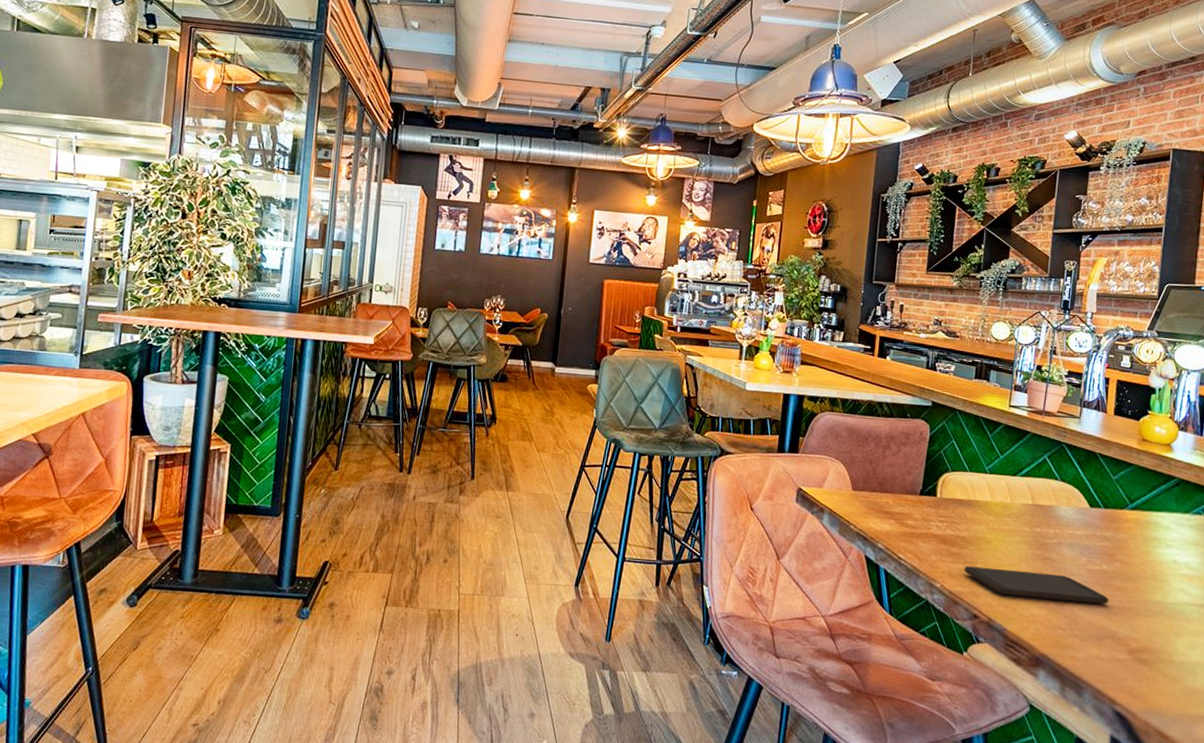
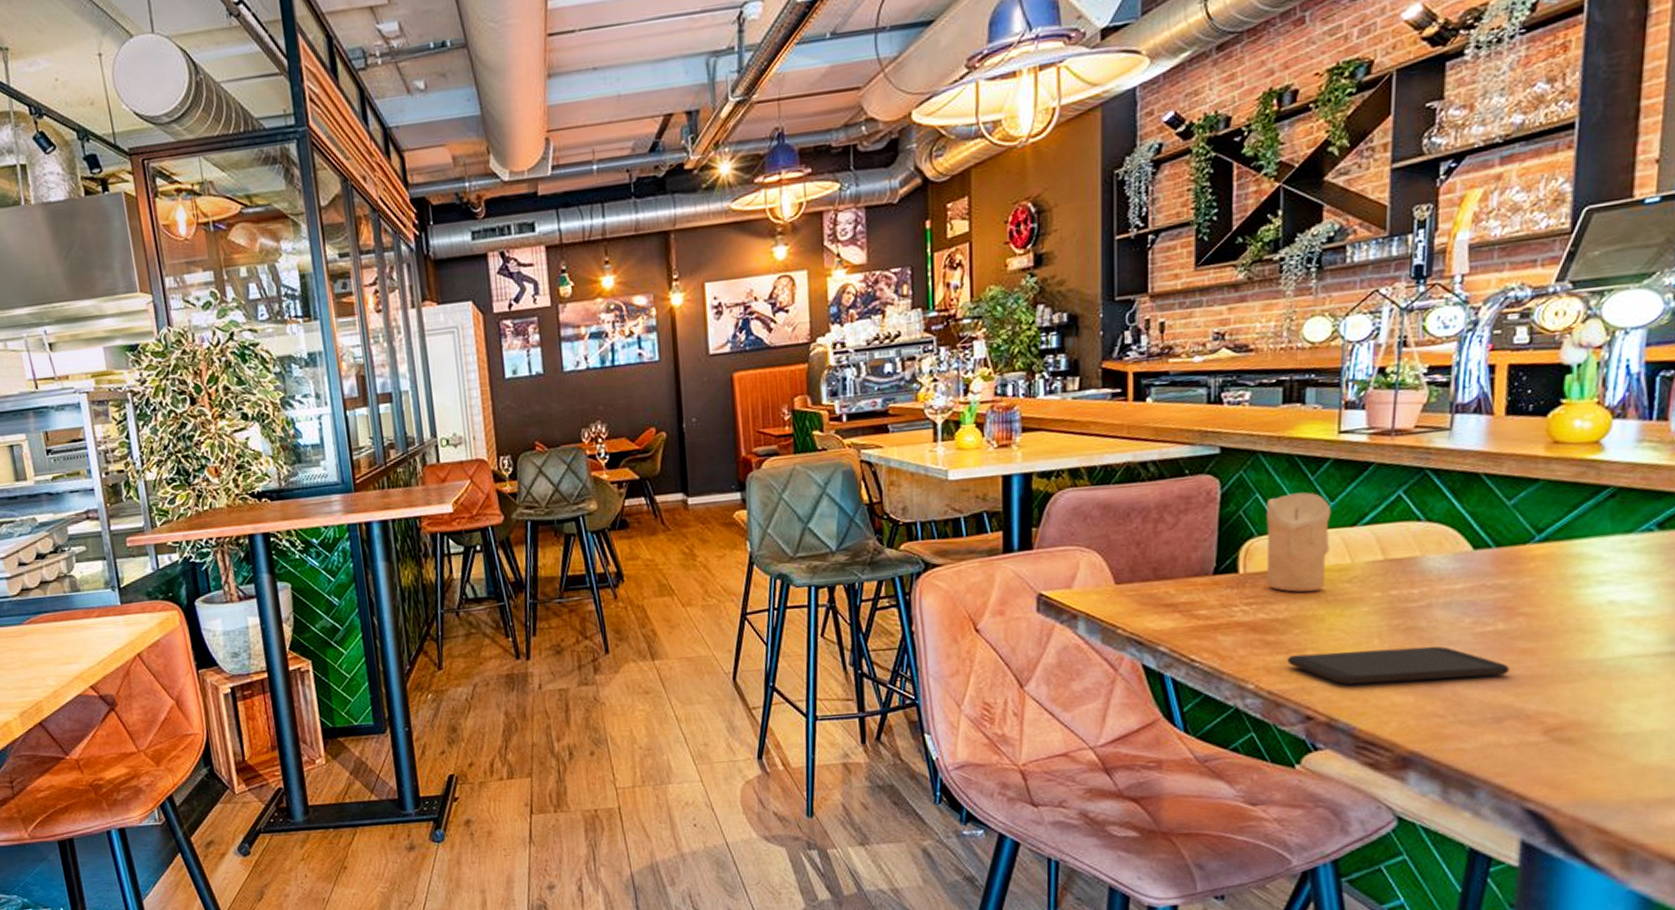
candle: none [954,444,1001,520] -> present [1266,492,1332,592]

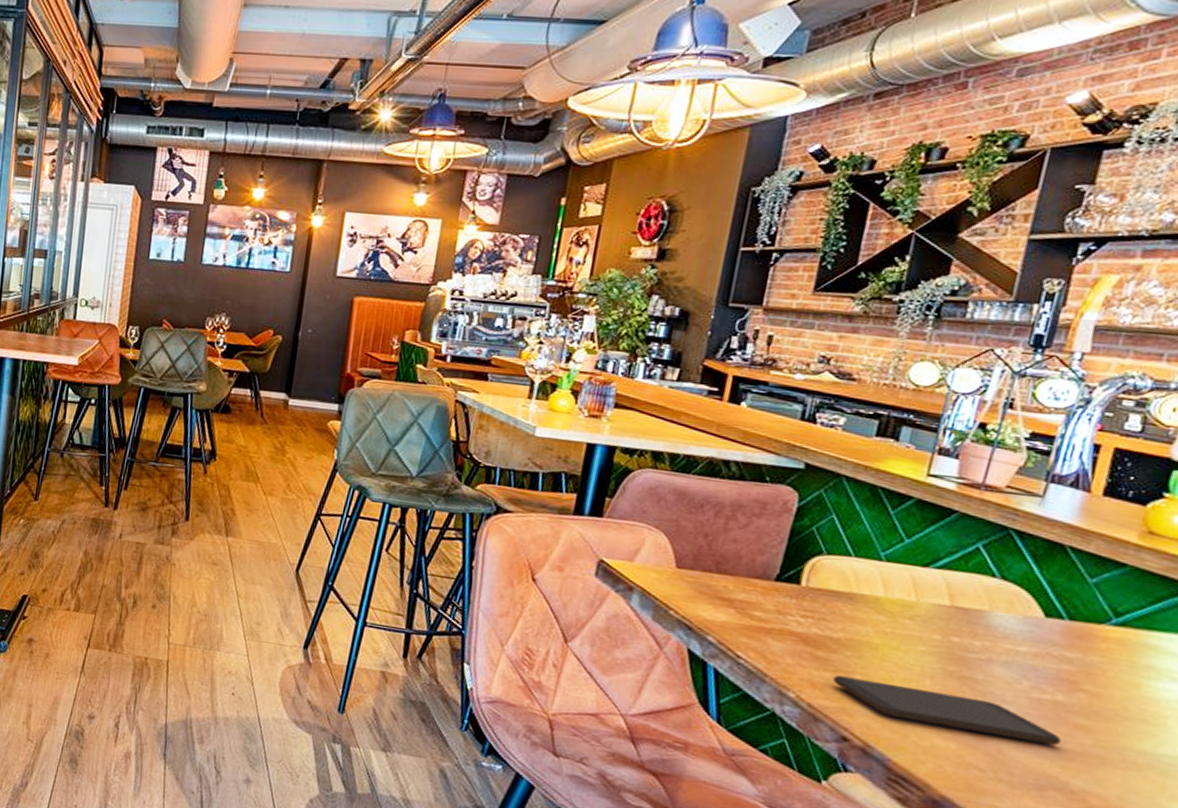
candle: present [1266,492,1332,592] -> none [826,521,906,620]

